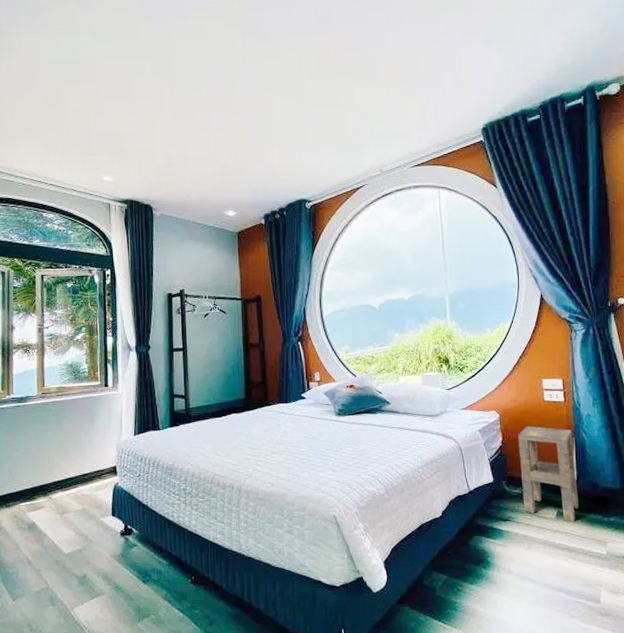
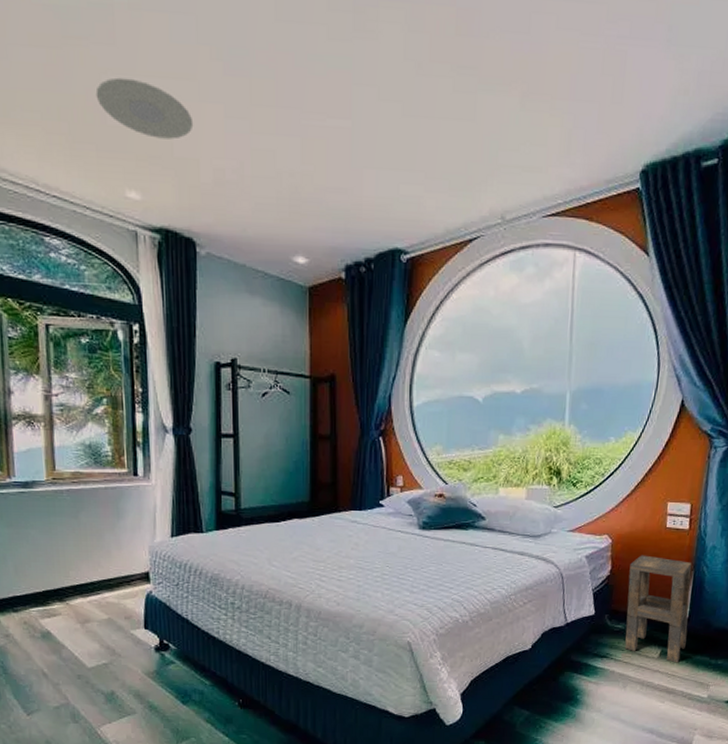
plate: none [82,102,151,139] -> present [95,77,194,140]

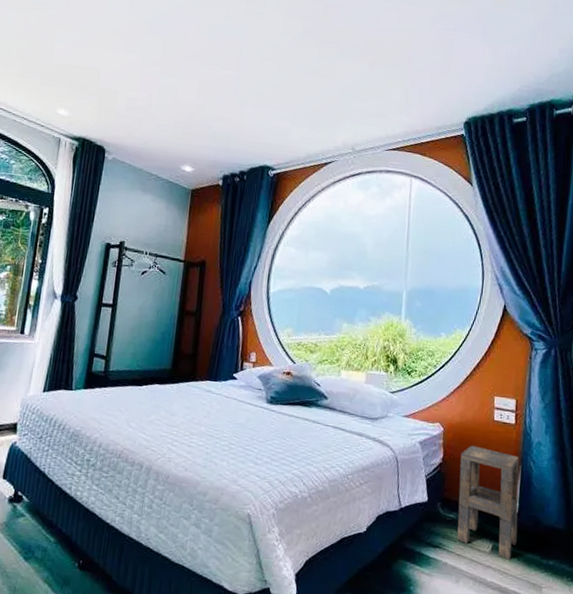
plate: present [95,77,194,140] -> none [47,31,118,76]

